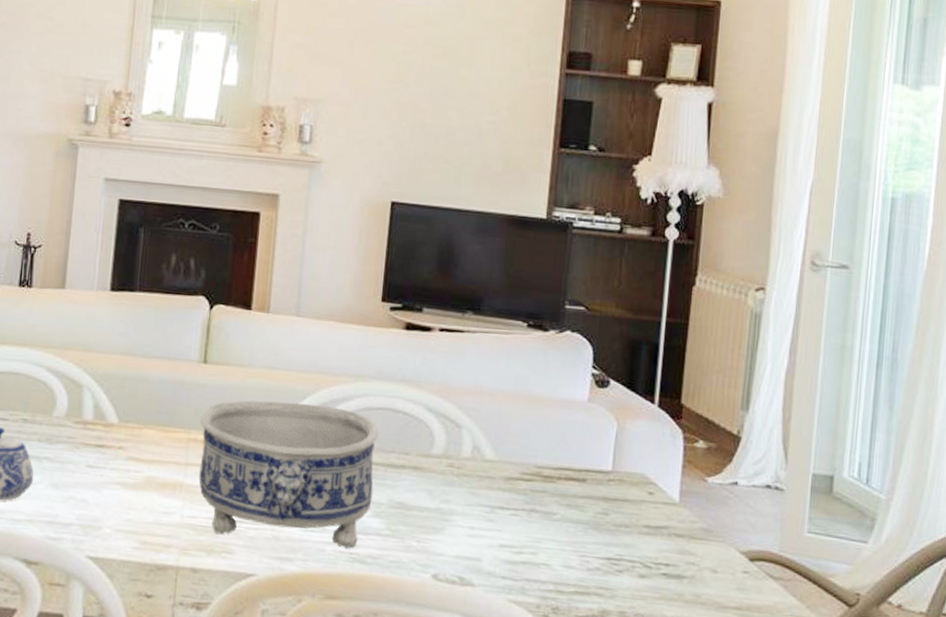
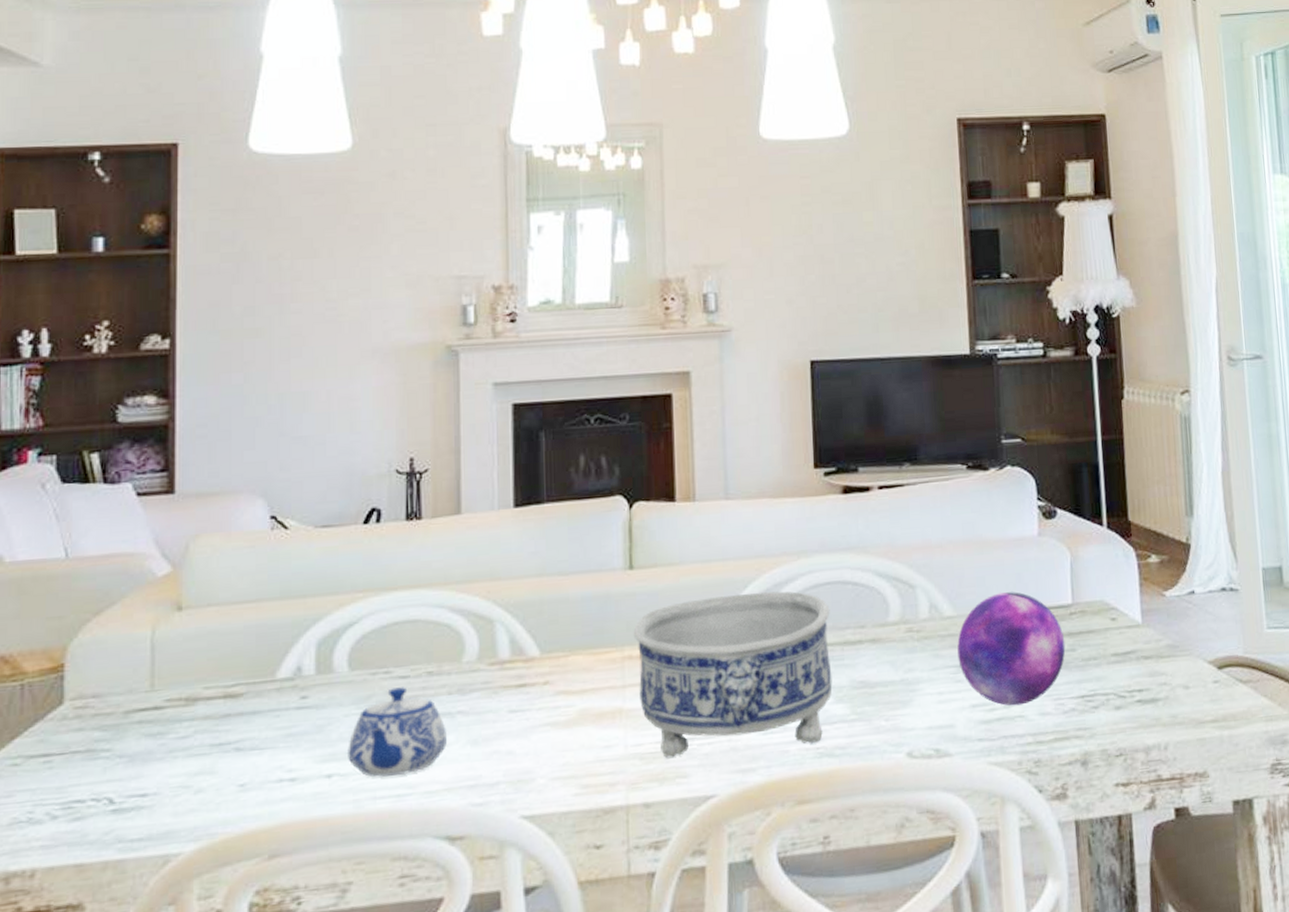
decorative orb: none [493,447,600,555] -> present [957,591,1066,706]

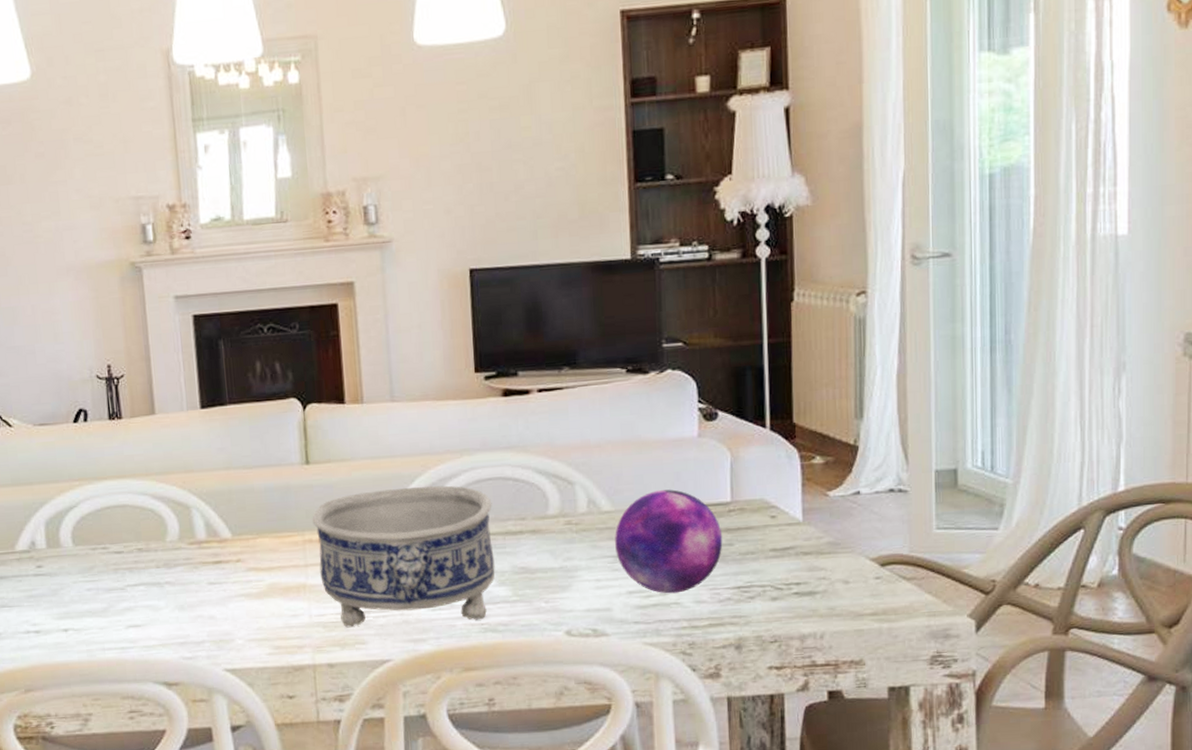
teapot: present [346,687,448,777] -> none [77,560,159,633]

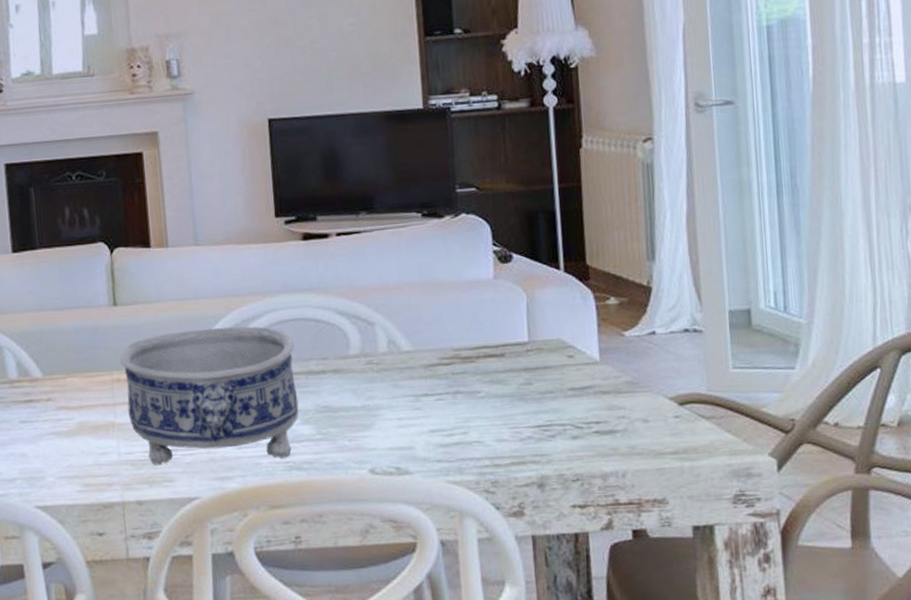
decorative orb: present [615,489,723,594] -> none [415,330,522,433]

